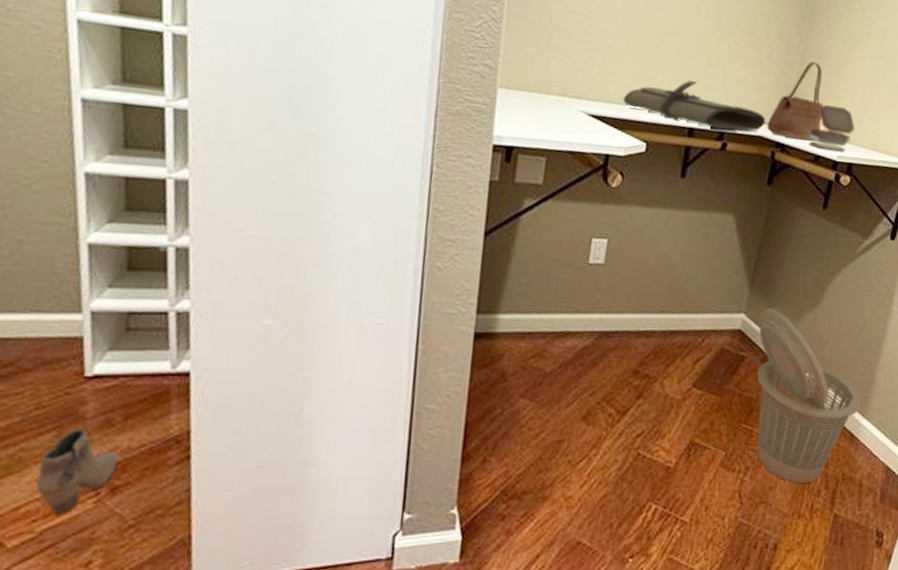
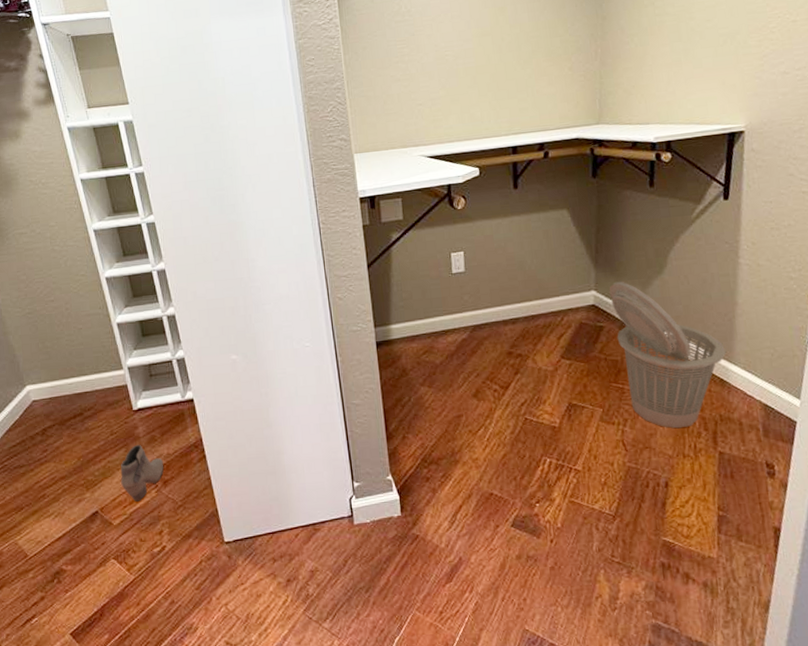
tool roll: present [623,80,766,132] -> none [452,107,580,143]
handbag: present [766,61,823,142] -> none [581,61,632,134]
jewelry box: present [809,104,855,154] -> none [622,93,667,136]

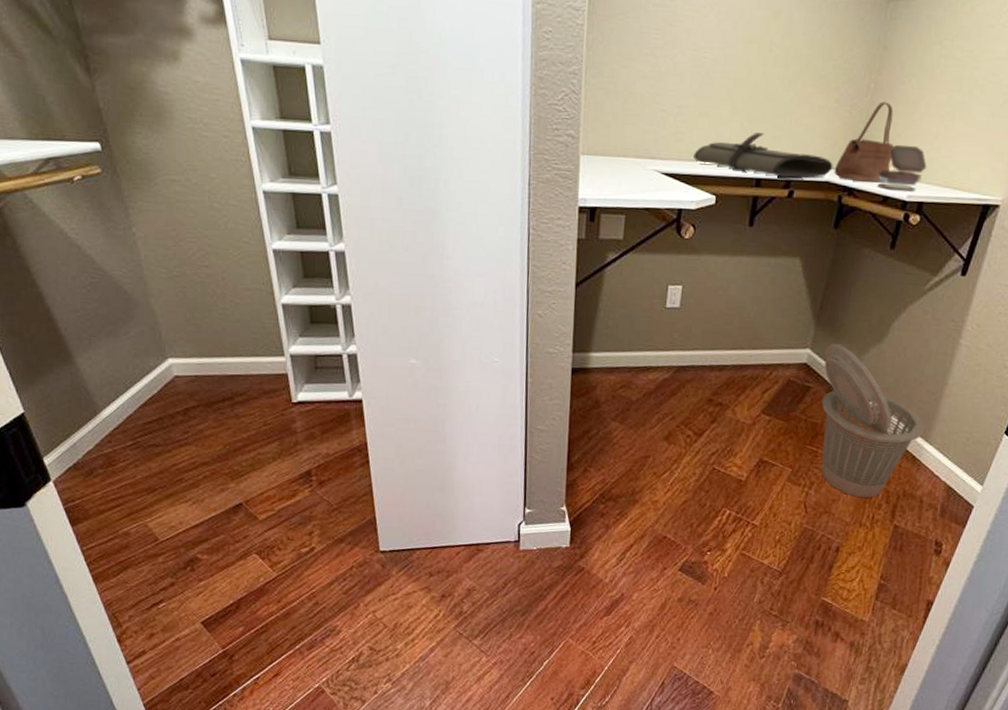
boot: present [120,444,164,502] -> none [271,439,321,499]
tool roll: none [452,107,580,143] -> present [694,133,833,178]
handbag: none [581,61,632,134] -> present [834,101,894,183]
jewelry box: none [622,93,667,136] -> present [877,144,927,193]

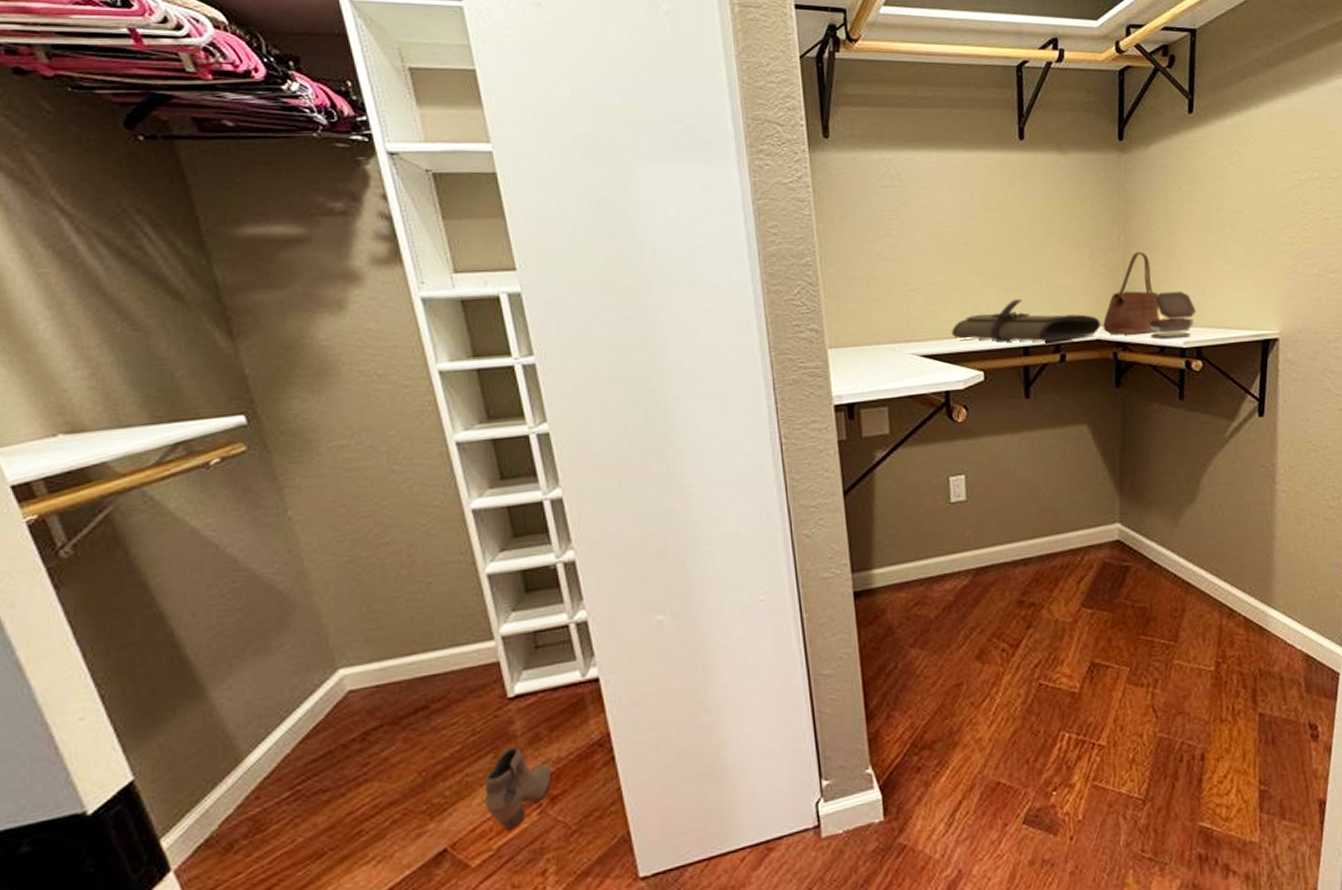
boot: none [271,439,321,499] -> present [484,746,551,830]
laundry basket: present [821,343,925,498] -> none [1135,511,1265,688]

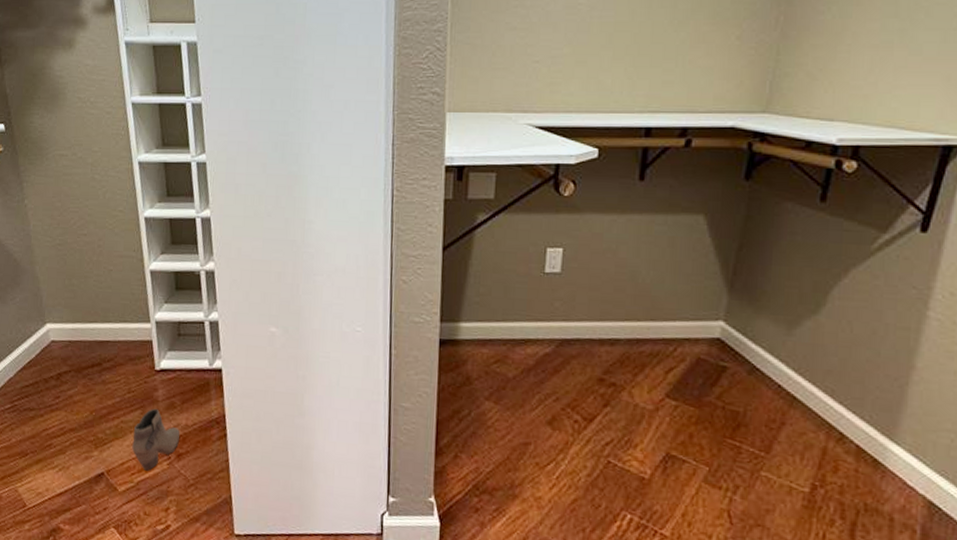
tool roll: present [952,299,1101,342] -> none [571,78,739,125]
handbag: present [1102,251,1160,336] -> none [740,35,815,127]
jewelry box: present [1149,290,1197,340] -> none [797,81,861,136]

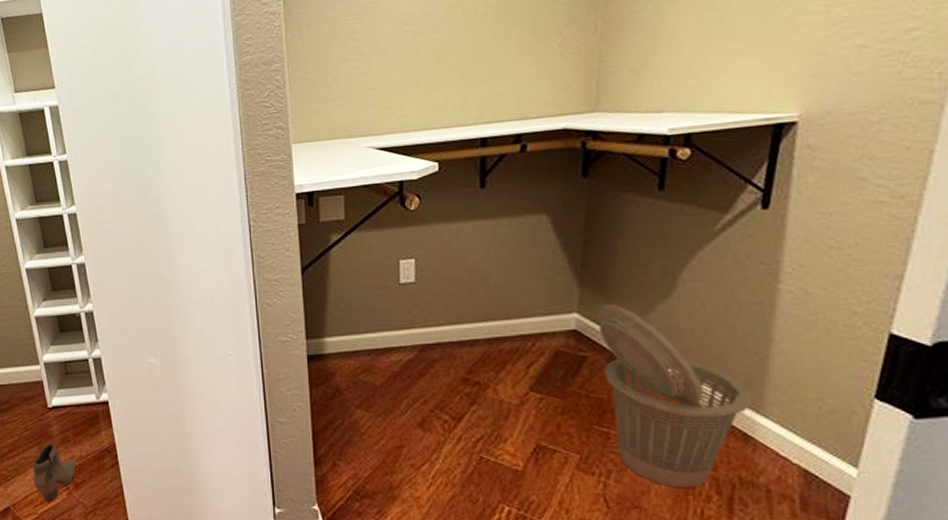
laundry basket: none [742,314,889,511] -> present [596,303,754,489]

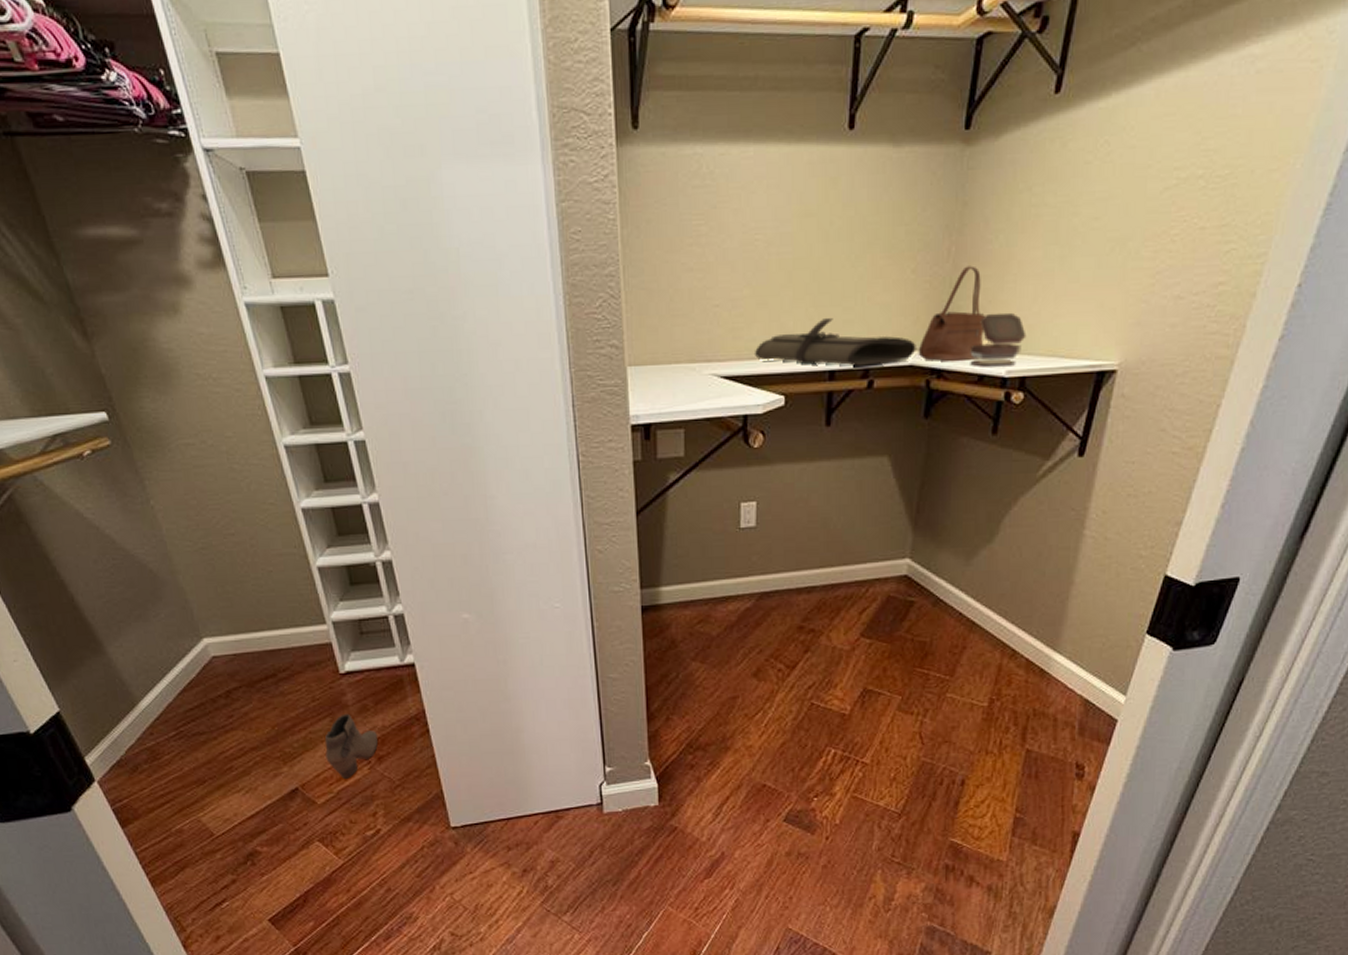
tool roll: none [408,92,569,133] -> present [755,318,916,366]
handbag: none [570,35,640,124] -> present [918,266,985,362]
laundry basket: present [596,303,754,489] -> none [926,548,1052,722]
jewelry box: none [626,74,688,127] -> present [970,312,1027,368]

